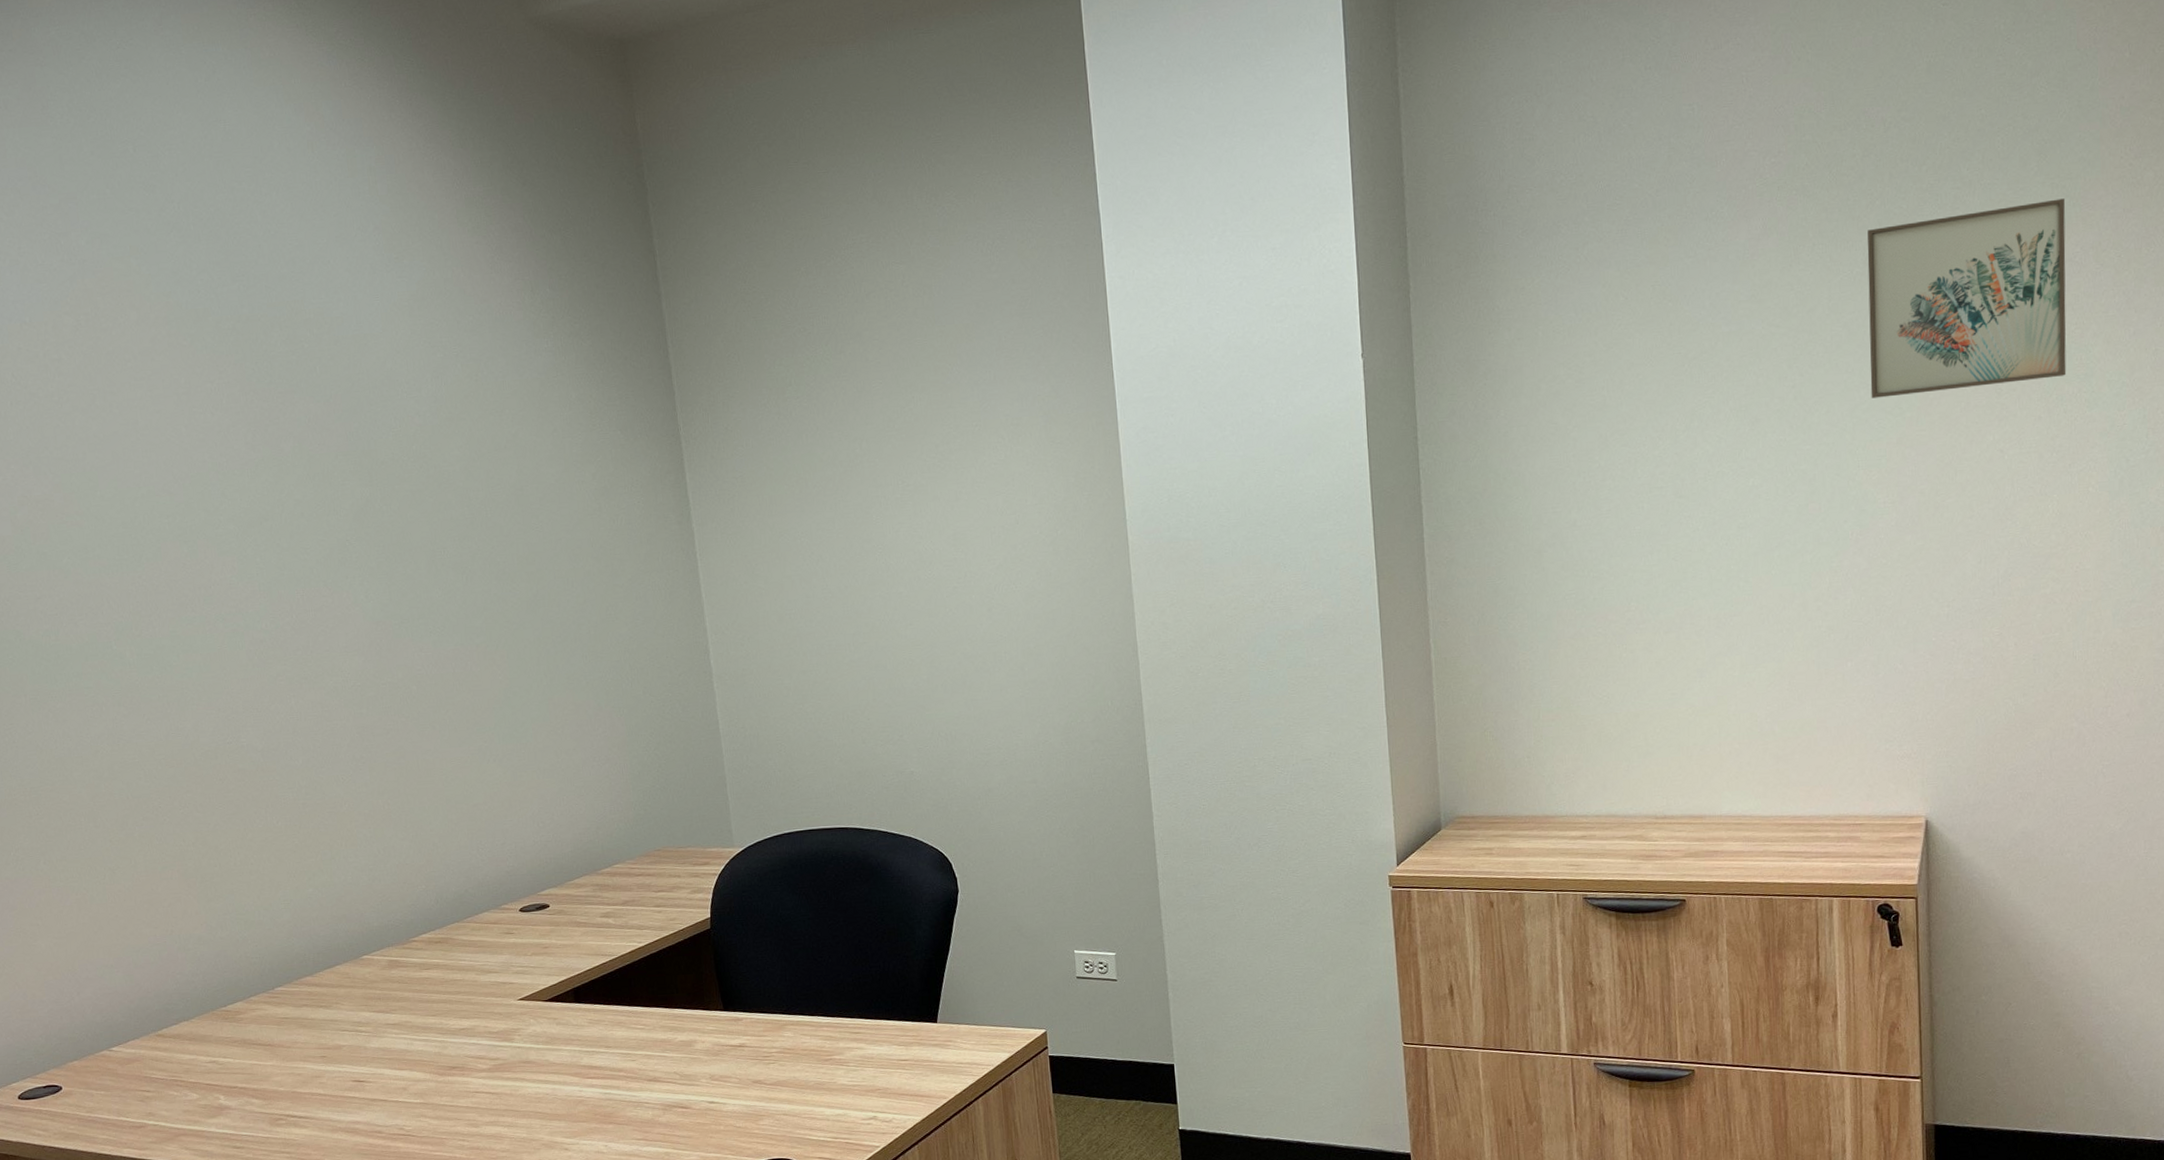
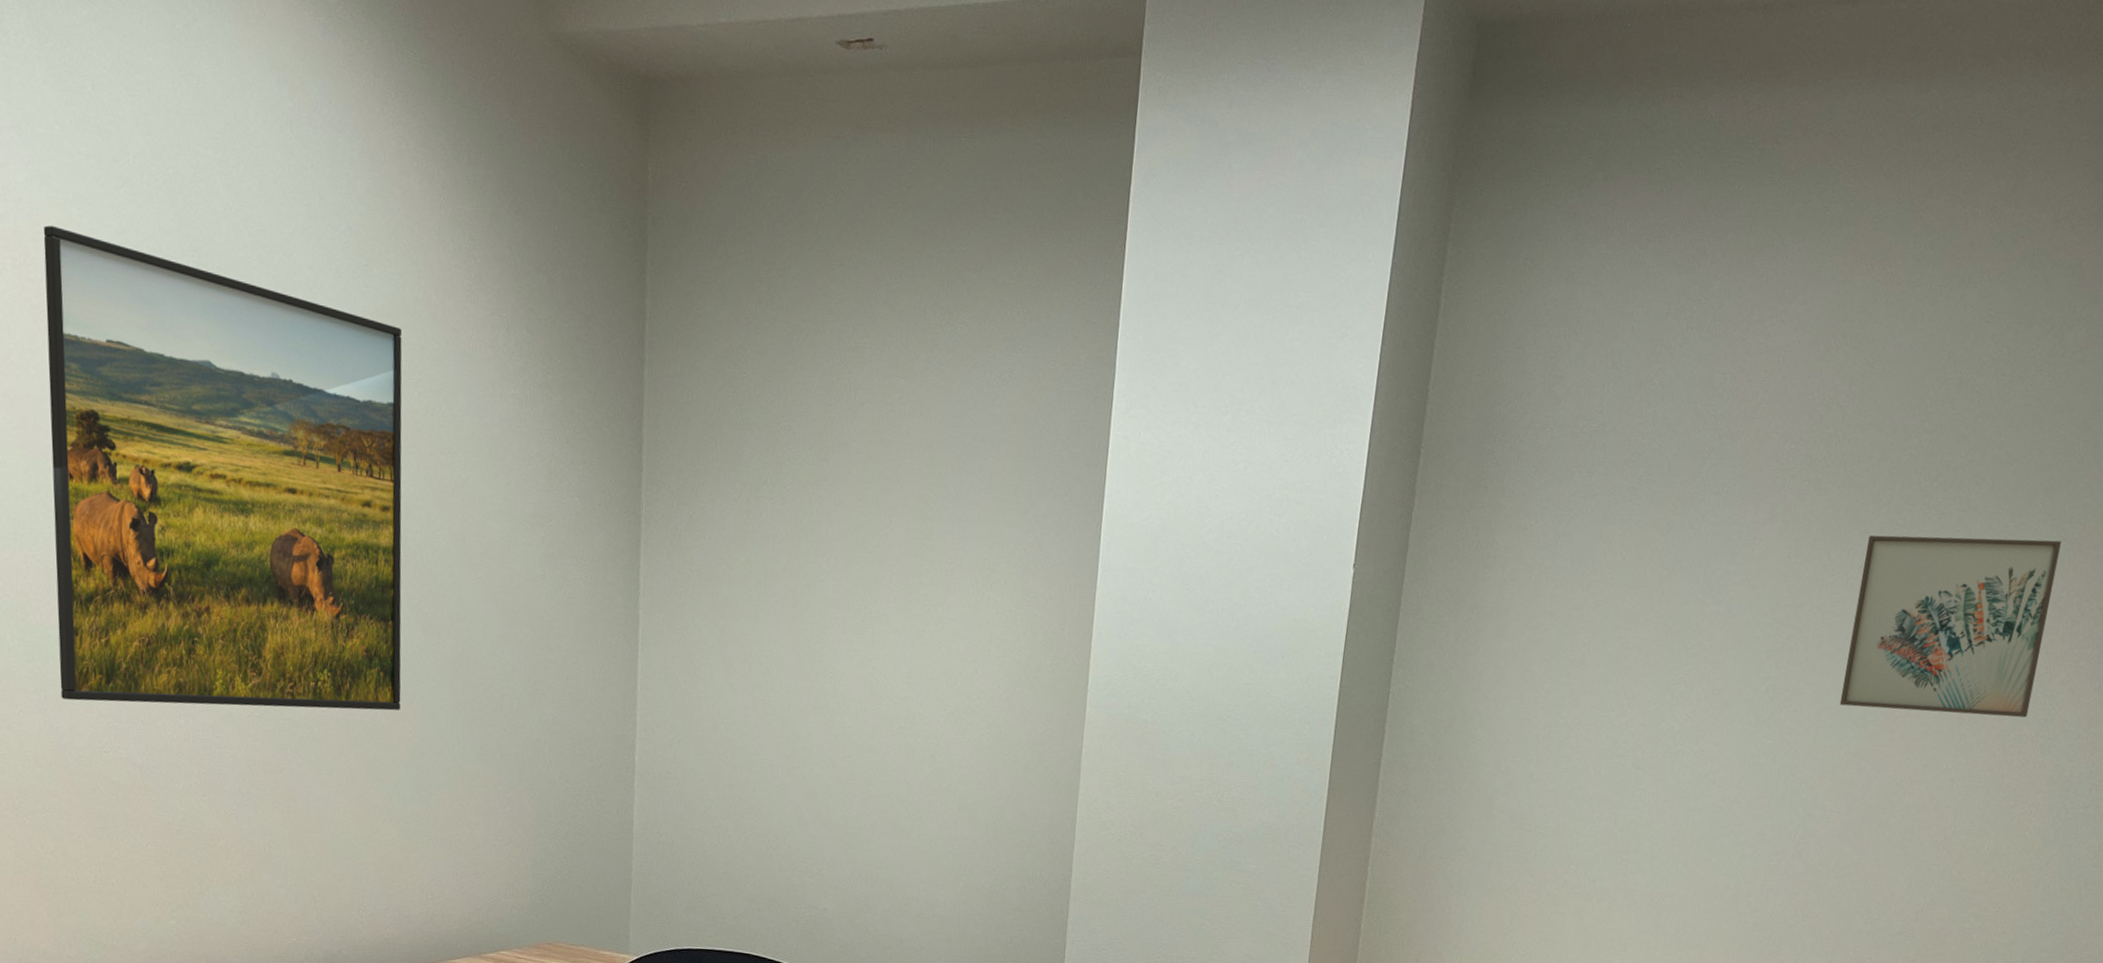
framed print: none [108,277,488,702] -> present [43,225,402,711]

